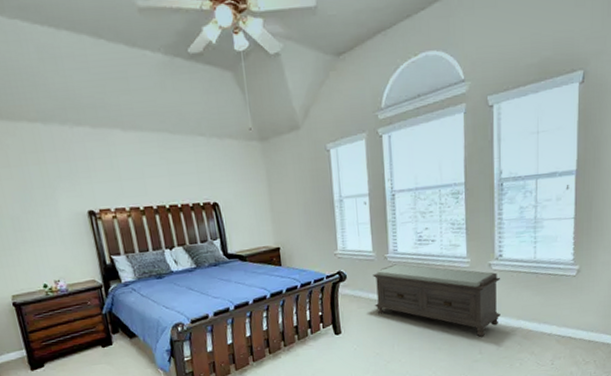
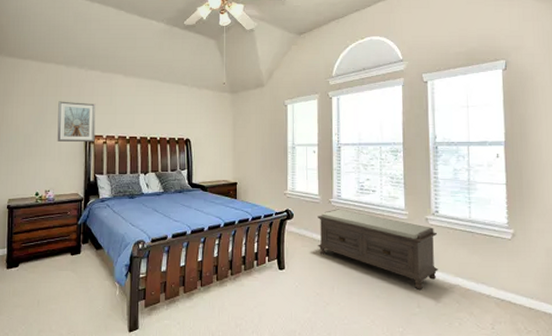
picture frame: none [44,169,102,222] -> present [57,101,96,143]

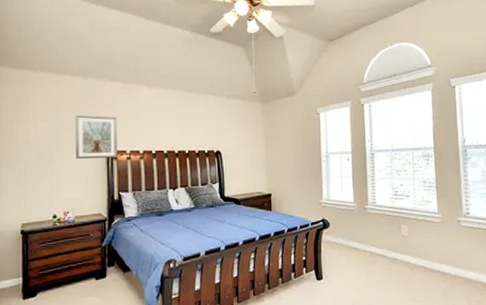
bench: present [318,209,438,290] -> none [354,215,471,290]

